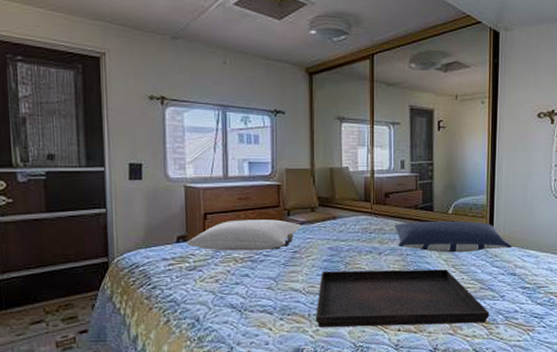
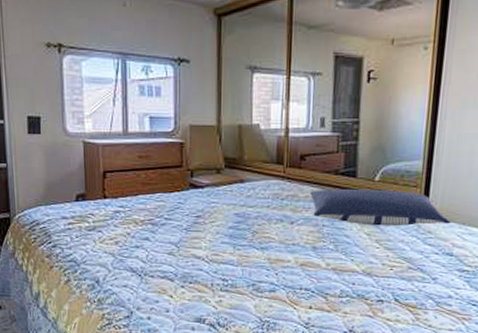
pillow: present [186,219,302,251] -> none [85,179,206,214]
serving tray: present [316,269,489,328] -> none [219,239,417,307]

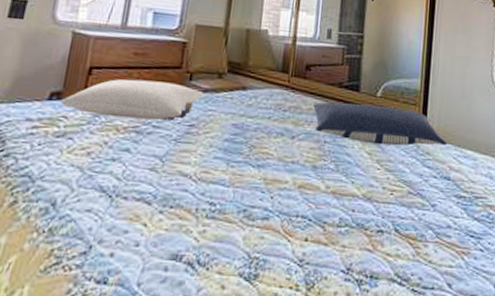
pillow: none [85,179,206,214] -> present [60,79,204,121]

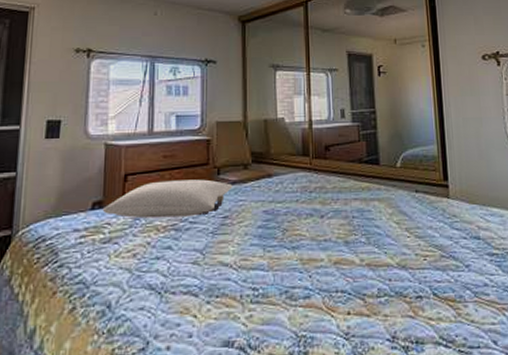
pillow: present [313,102,448,146] -> none [337,175,473,214]

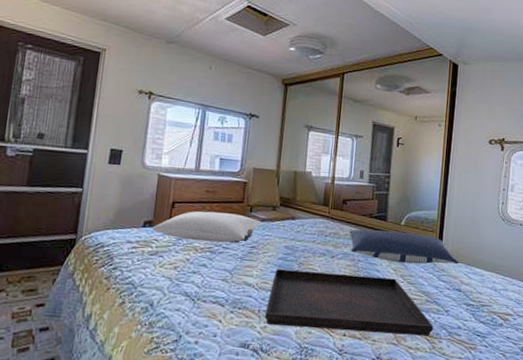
serving tray: none [249,234,454,312] -> present [265,269,433,336]
pillow: none [337,175,473,214] -> present [349,229,460,264]

